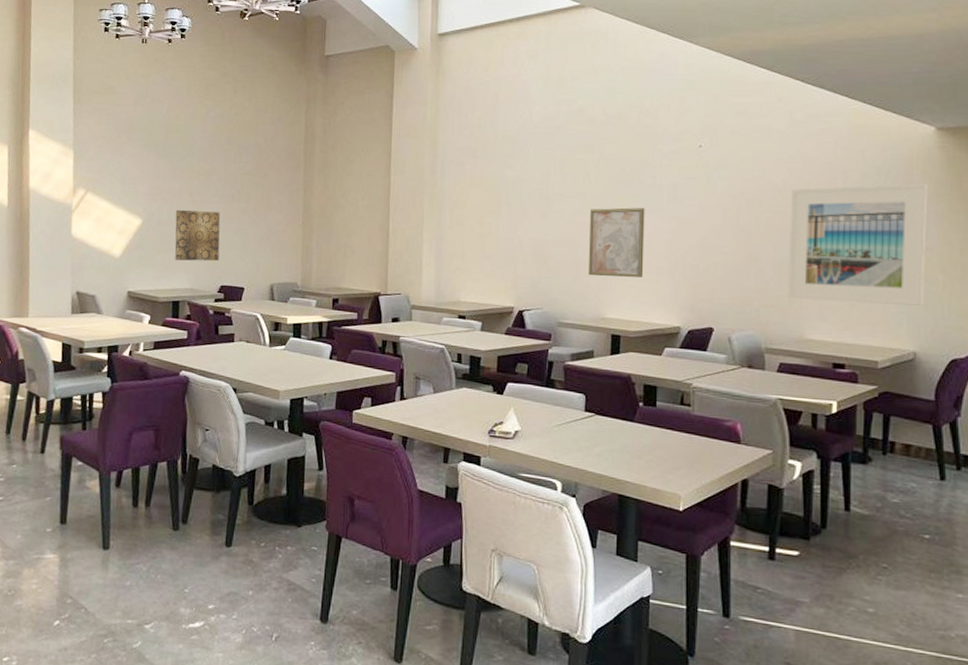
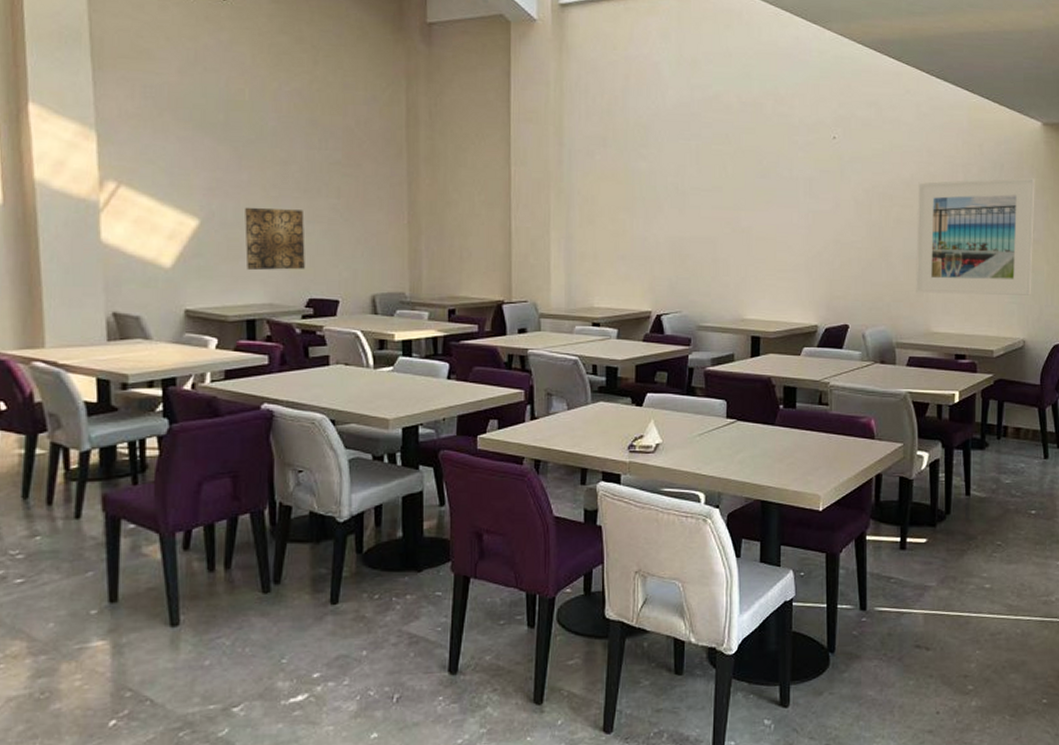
wall art: present [587,207,645,278] -> none [726,202,782,276]

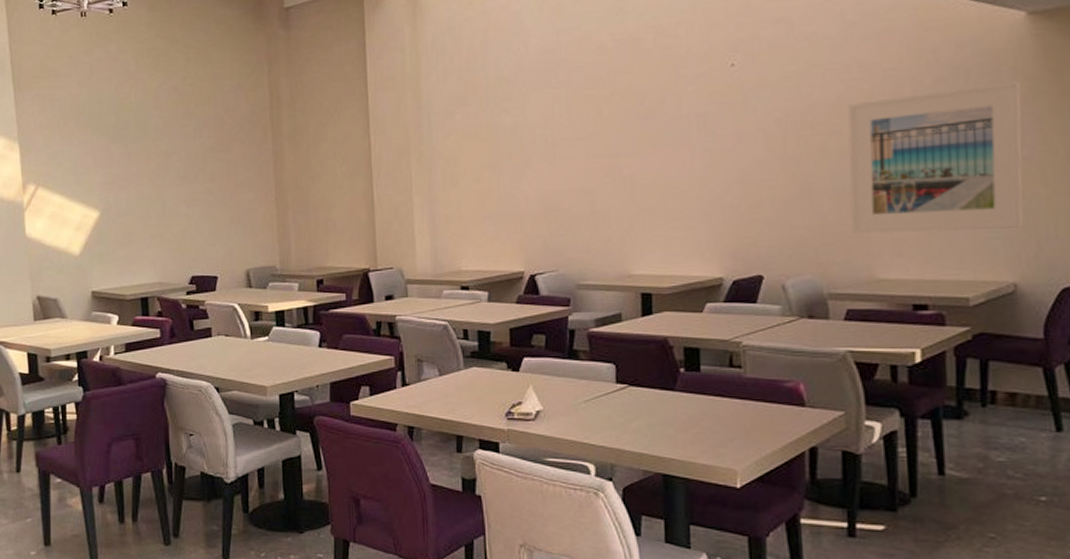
wall art: present [245,207,305,271] -> none [136,195,187,254]

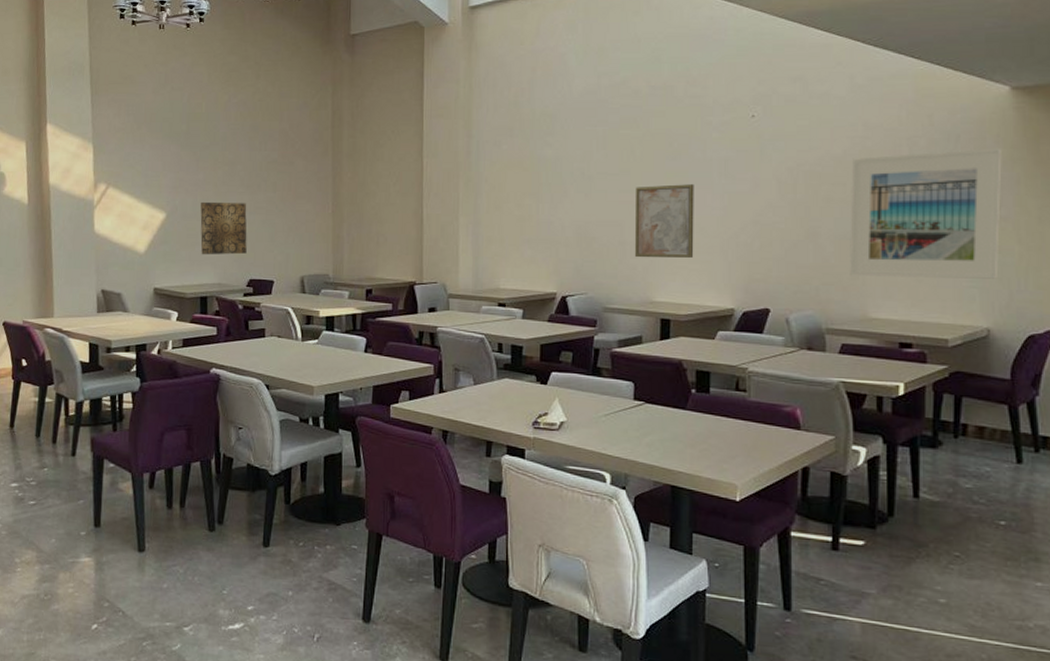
wall art: none [136,195,187,254] -> present [200,201,247,255]
wall art: none [606,144,675,229] -> present [634,184,694,259]

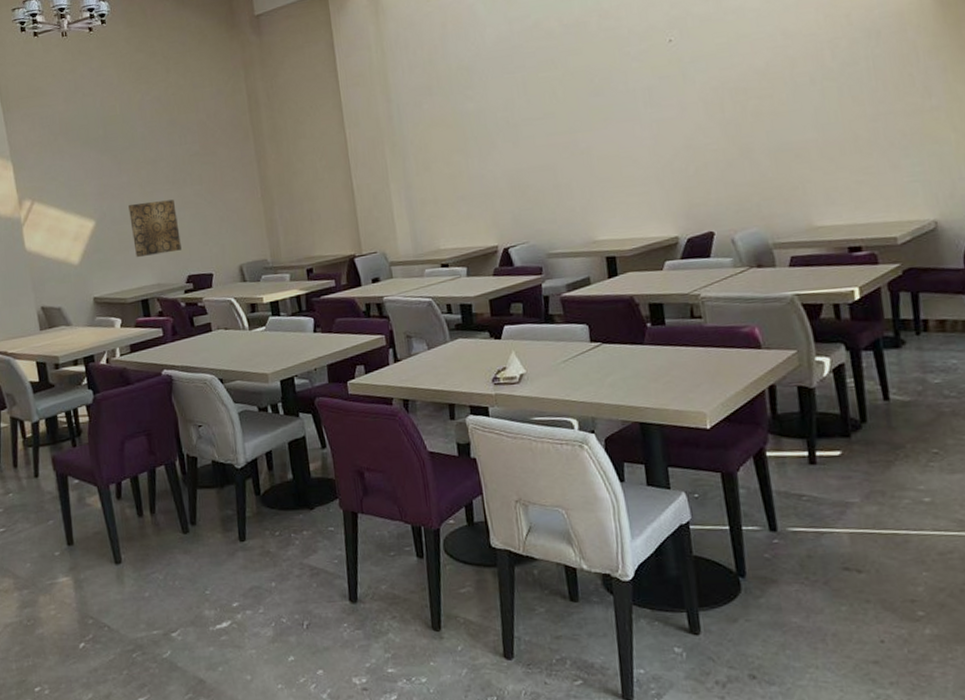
wall art: present [634,184,694,259] -> none [563,117,631,200]
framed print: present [850,148,1002,279] -> none [776,37,938,188]

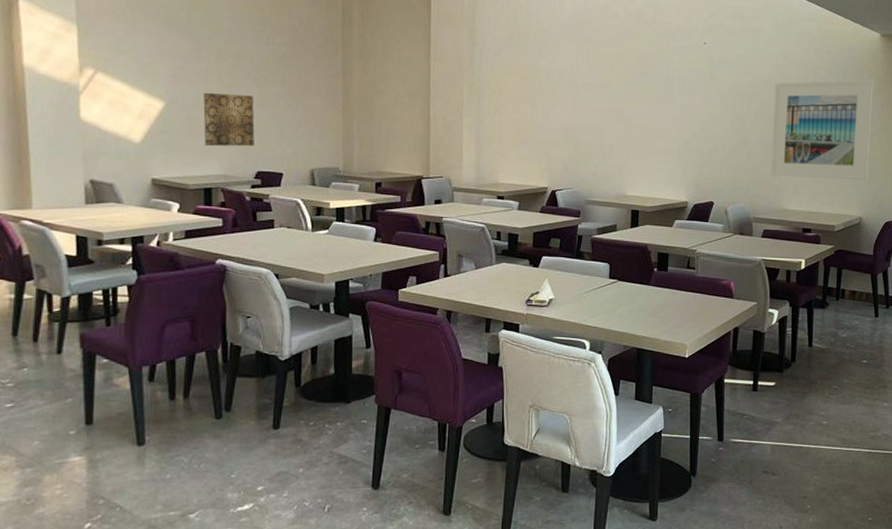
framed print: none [776,37,938,188] -> present [771,80,873,180]

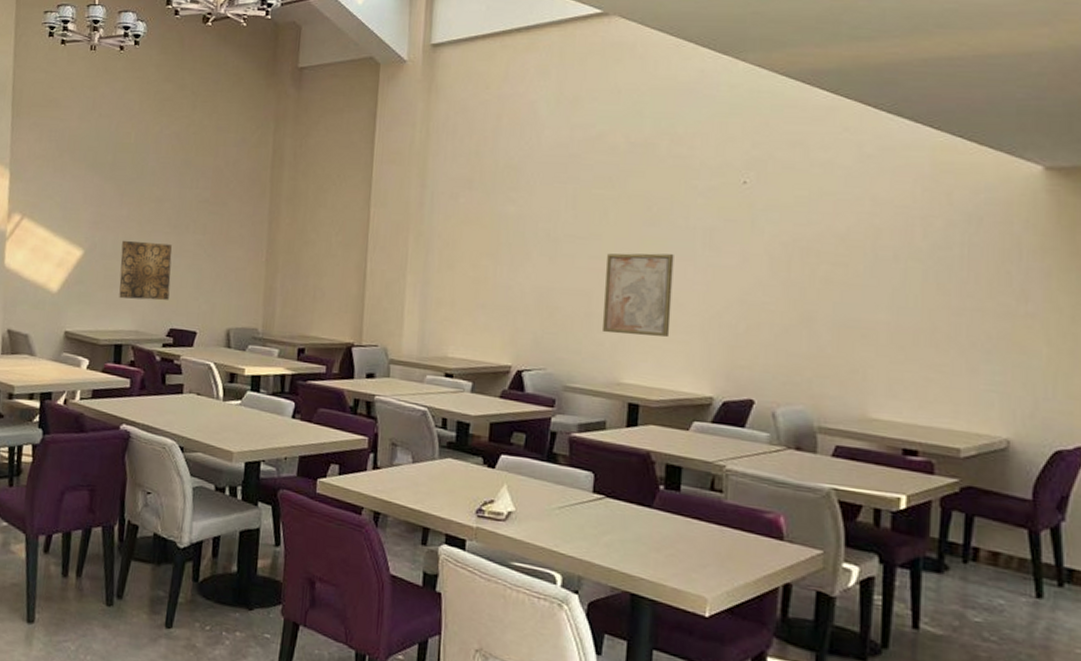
wall art: none [611,97,660,159] -> present [602,253,674,337]
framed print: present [771,80,873,180] -> none [849,234,1031,384]

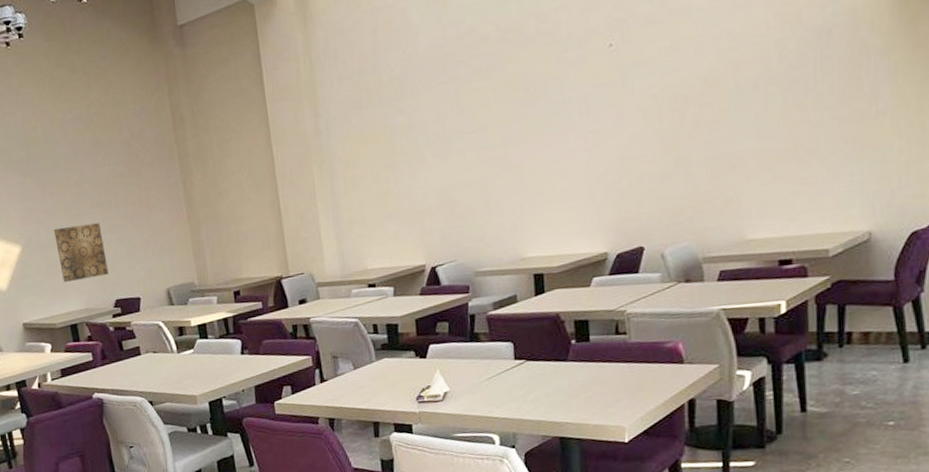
wall art: present [602,253,674,337] -> none [495,129,562,216]

